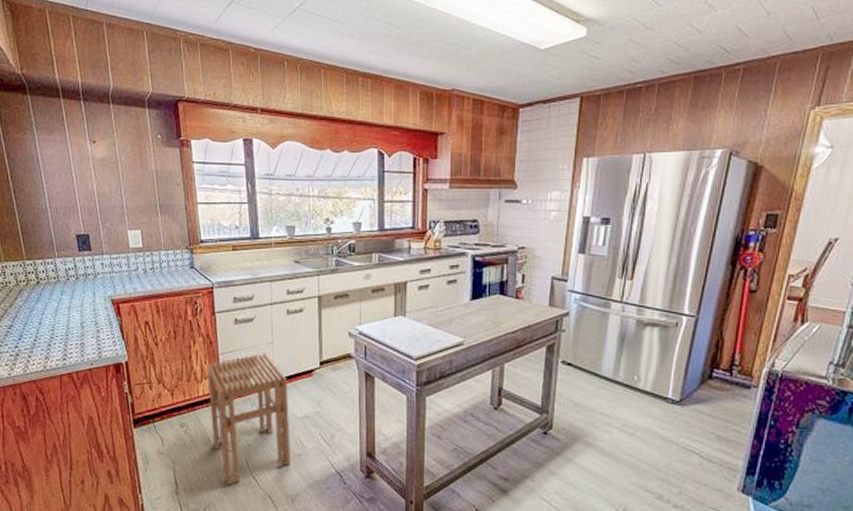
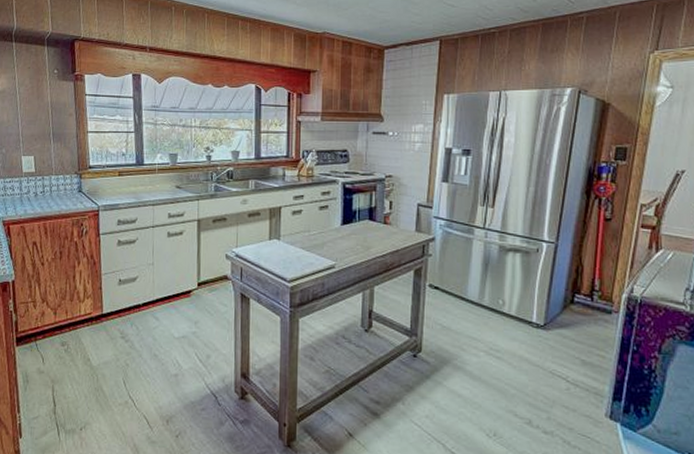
stool: present [206,353,291,486] -> none [89,273,168,406]

